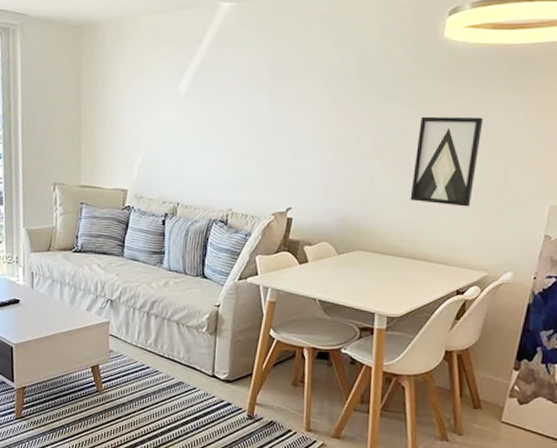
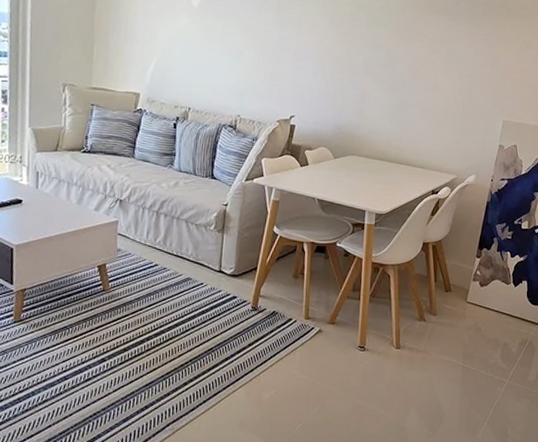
wall art: present [410,116,484,207] -> none [395,41,453,120]

